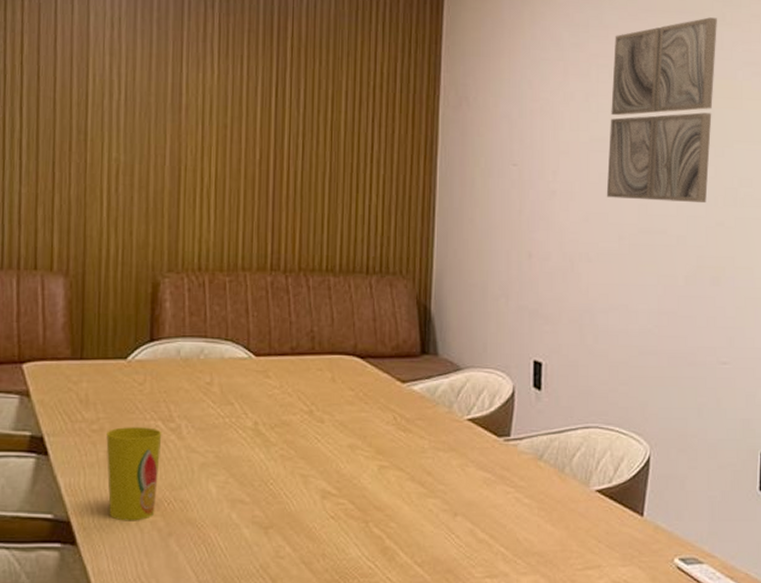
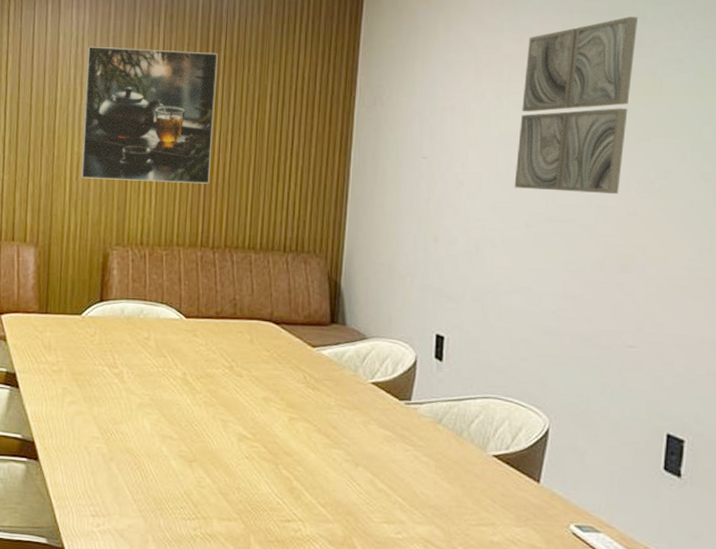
cup: present [106,427,162,521] -> none [63,369,108,446]
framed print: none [121,28,284,196] -> present [81,46,218,184]

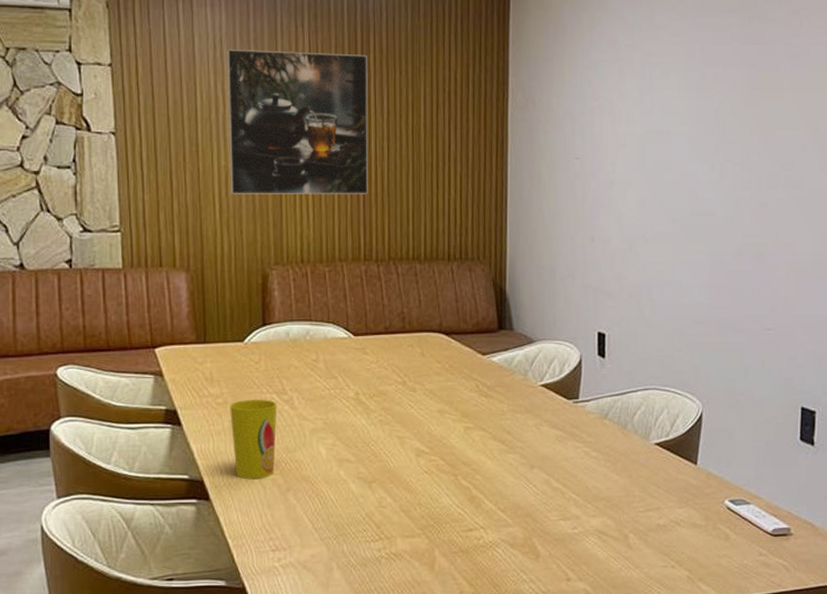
cup: none [63,369,108,446] -> present [230,400,277,480]
wall art: present [514,17,638,195] -> none [660,15,760,187]

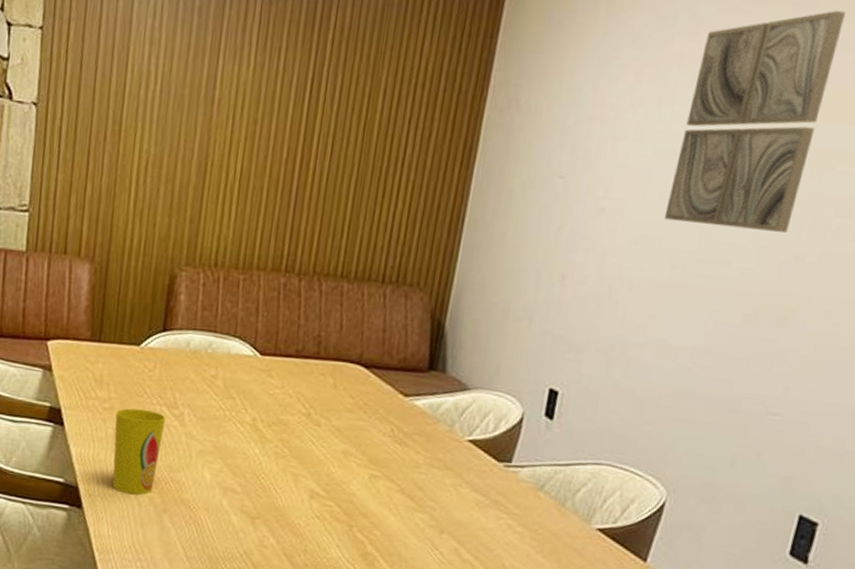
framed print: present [227,48,369,194] -> none [149,17,325,197]
wall art: none [660,15,760,187] -> present [663,11,846,233]

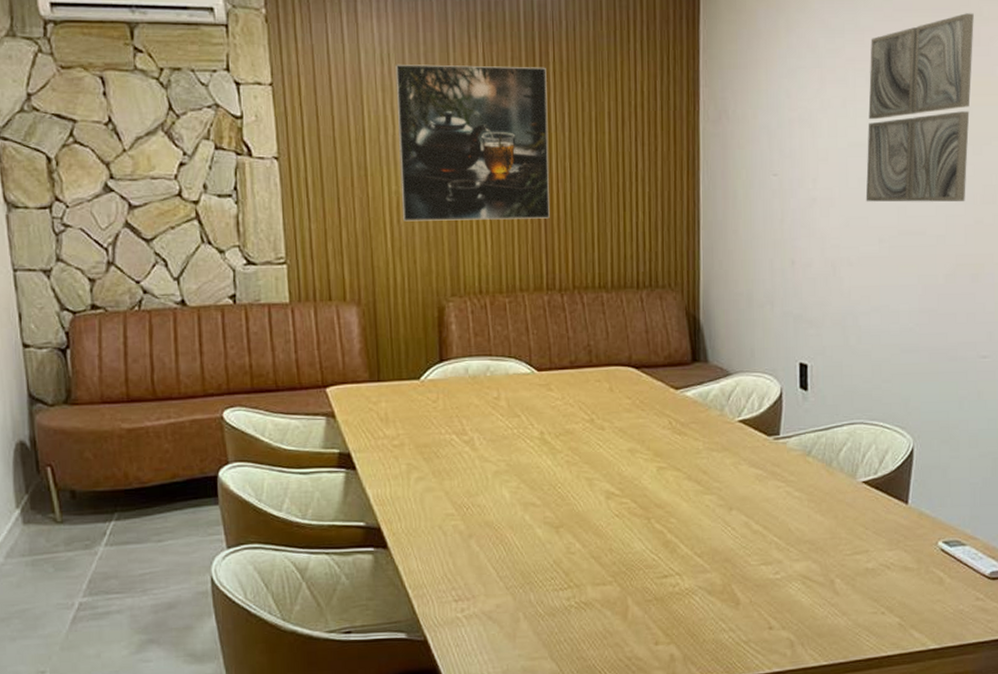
cup: present [112,408,166,495] -> none [407,441,457,526]
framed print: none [149,17,325,197] -> present [395,64,550,222]

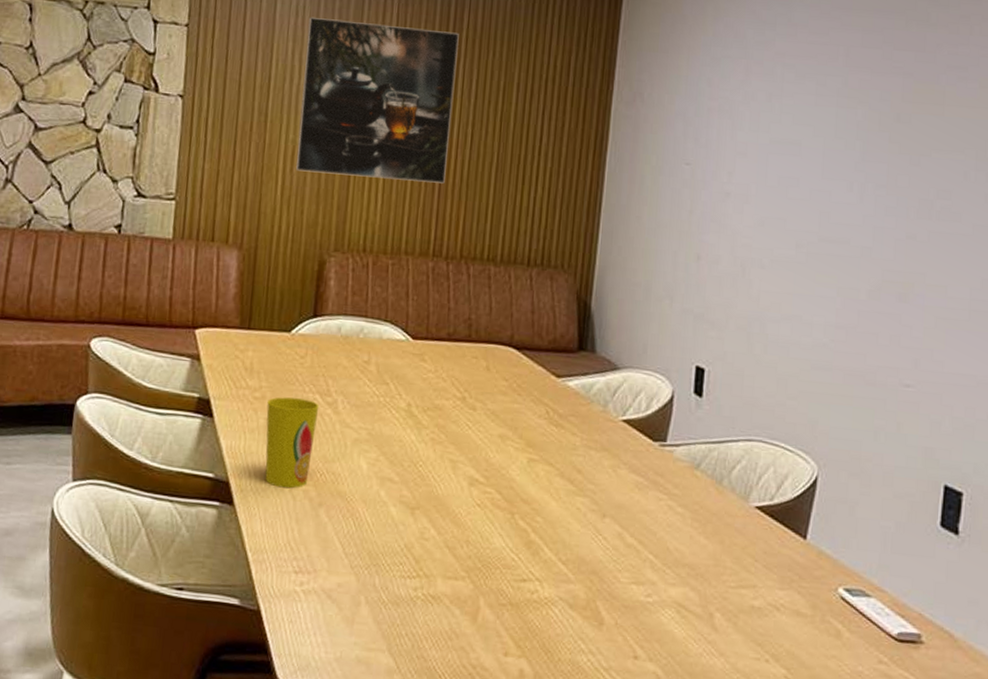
cup: none [407,441,457,526] -> present [265,397,319,489]
wall art: present [865,13,974,202] -> none [785,17,920,214]

